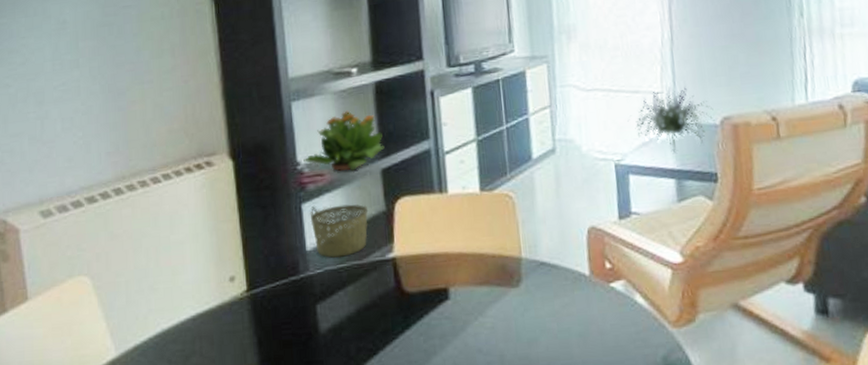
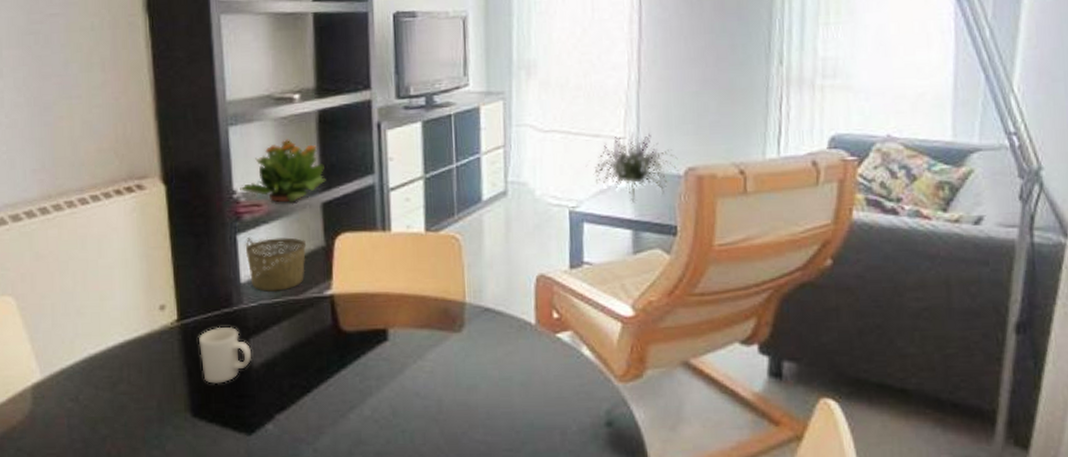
mug: none [268,293,320,352] -> present [199,326,252,384]

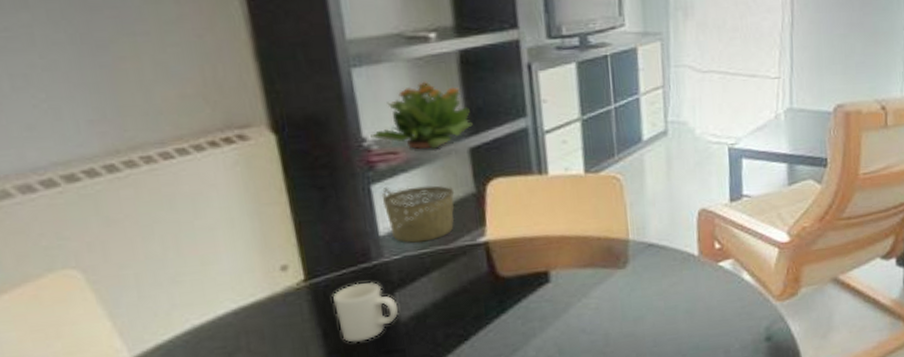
plant: present [586,133,680,200] -> none [743,73,830,136]

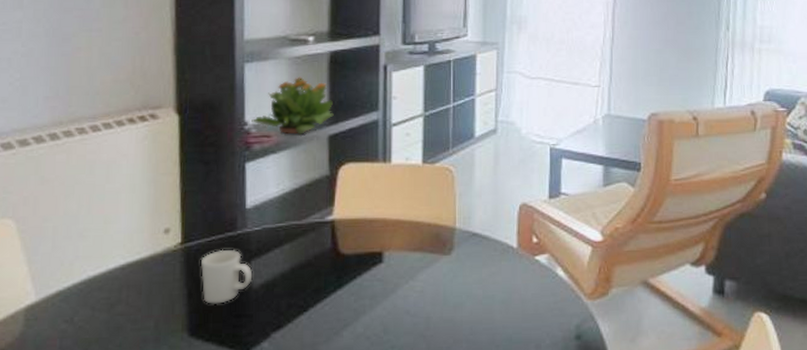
basket: present [382,185,455,244] -> none [252,166,312,218]

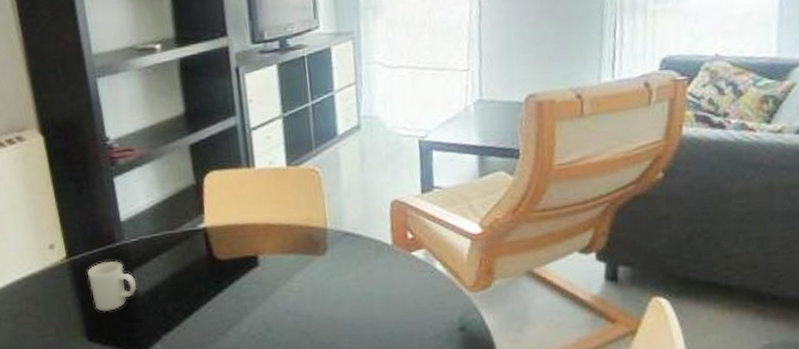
potted flower: present [251,76,334,135] -> none [112,87,192,147]

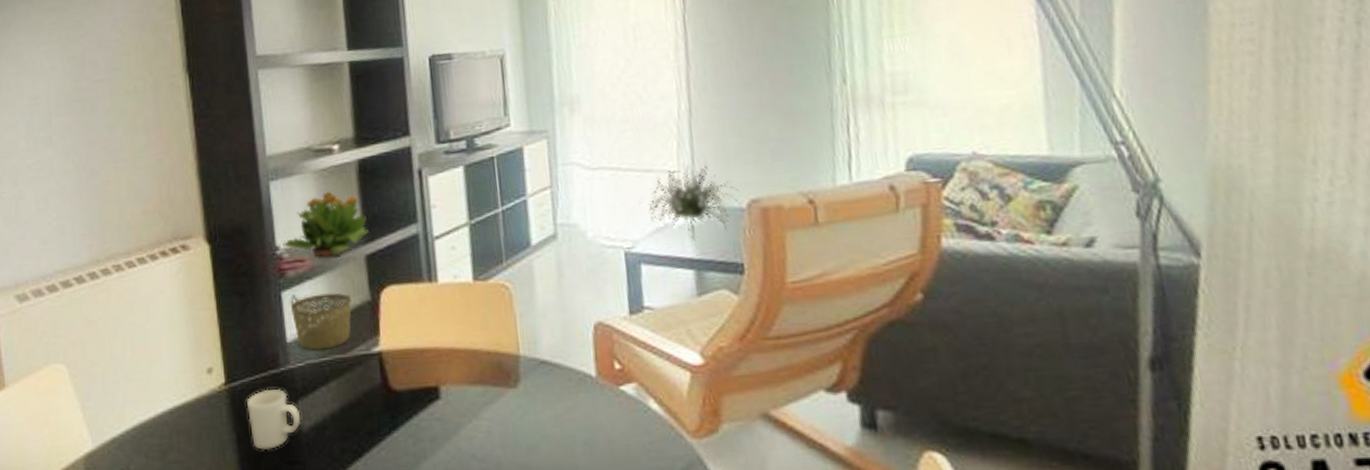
potted flower: none [112,87,192,147] -> present [283,191,369,257]
basket: none [122,178,179,229] -> present [290,293,352,352]
plant: none [432,65,521,127] -> present [639,165,743,237]

